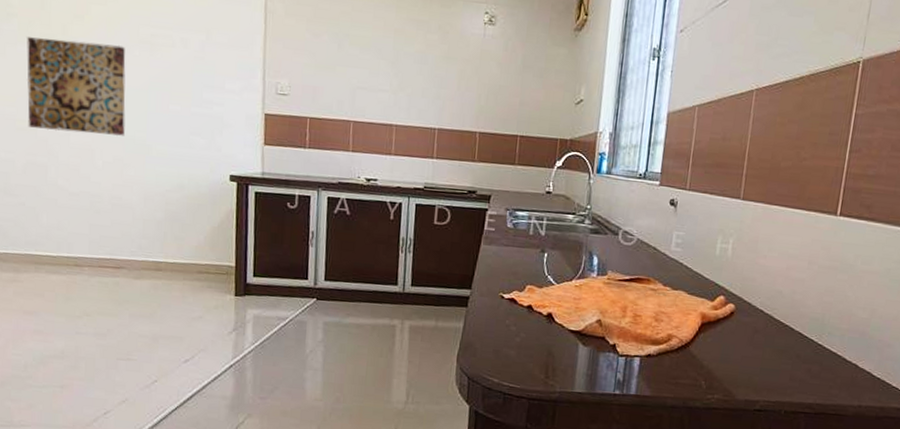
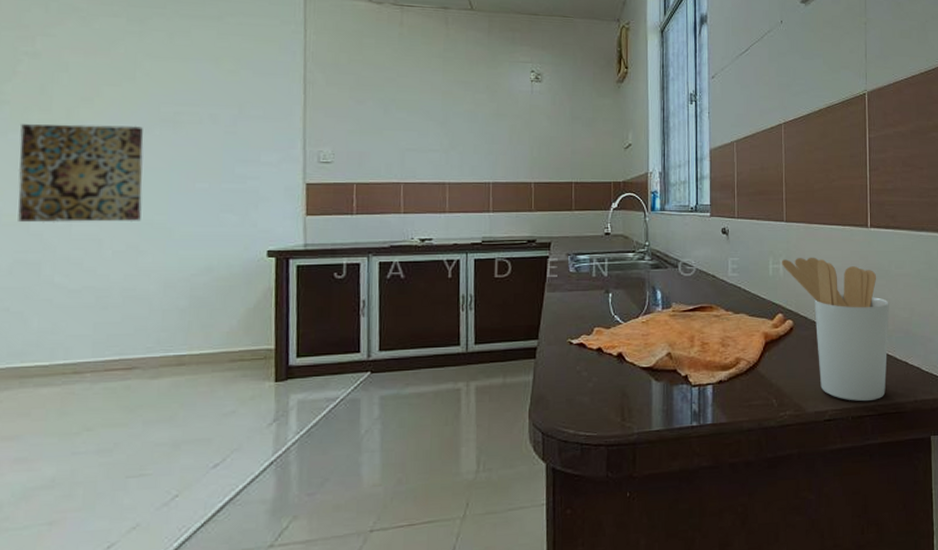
utensil holder: none [730,239,848,398] -> present [781,257,889,402]

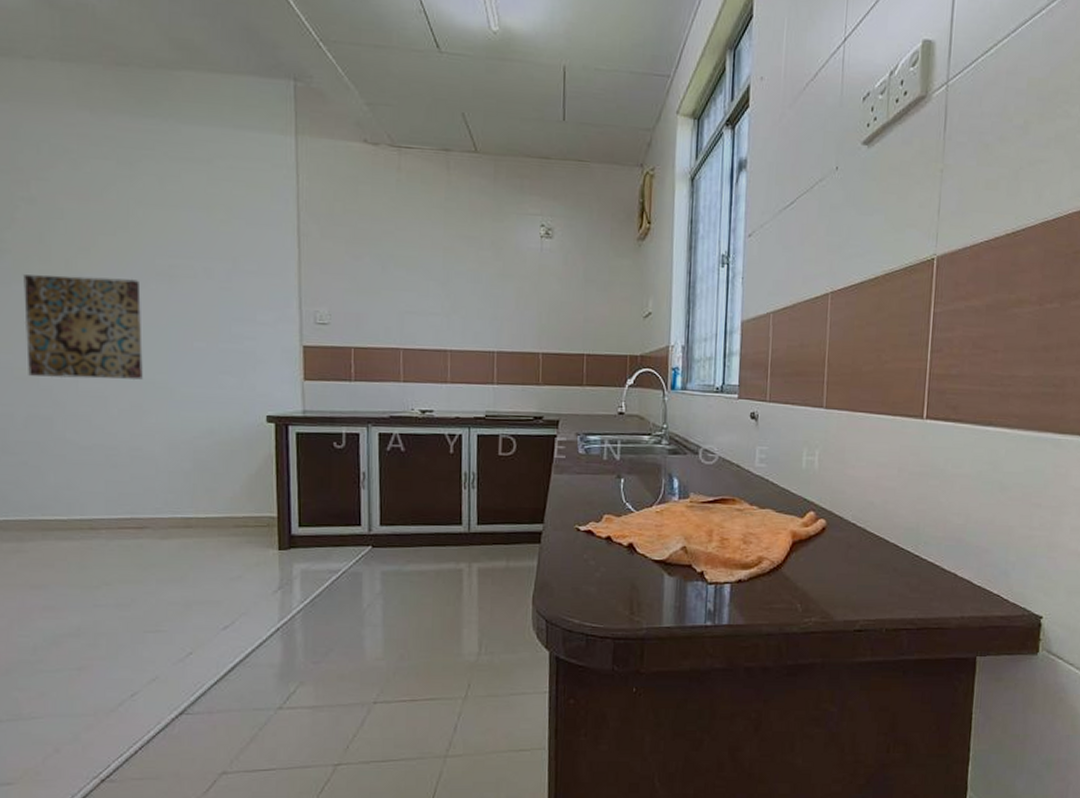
utensil holder: present [781,257,889,402] -> none [816,449,941,614]

